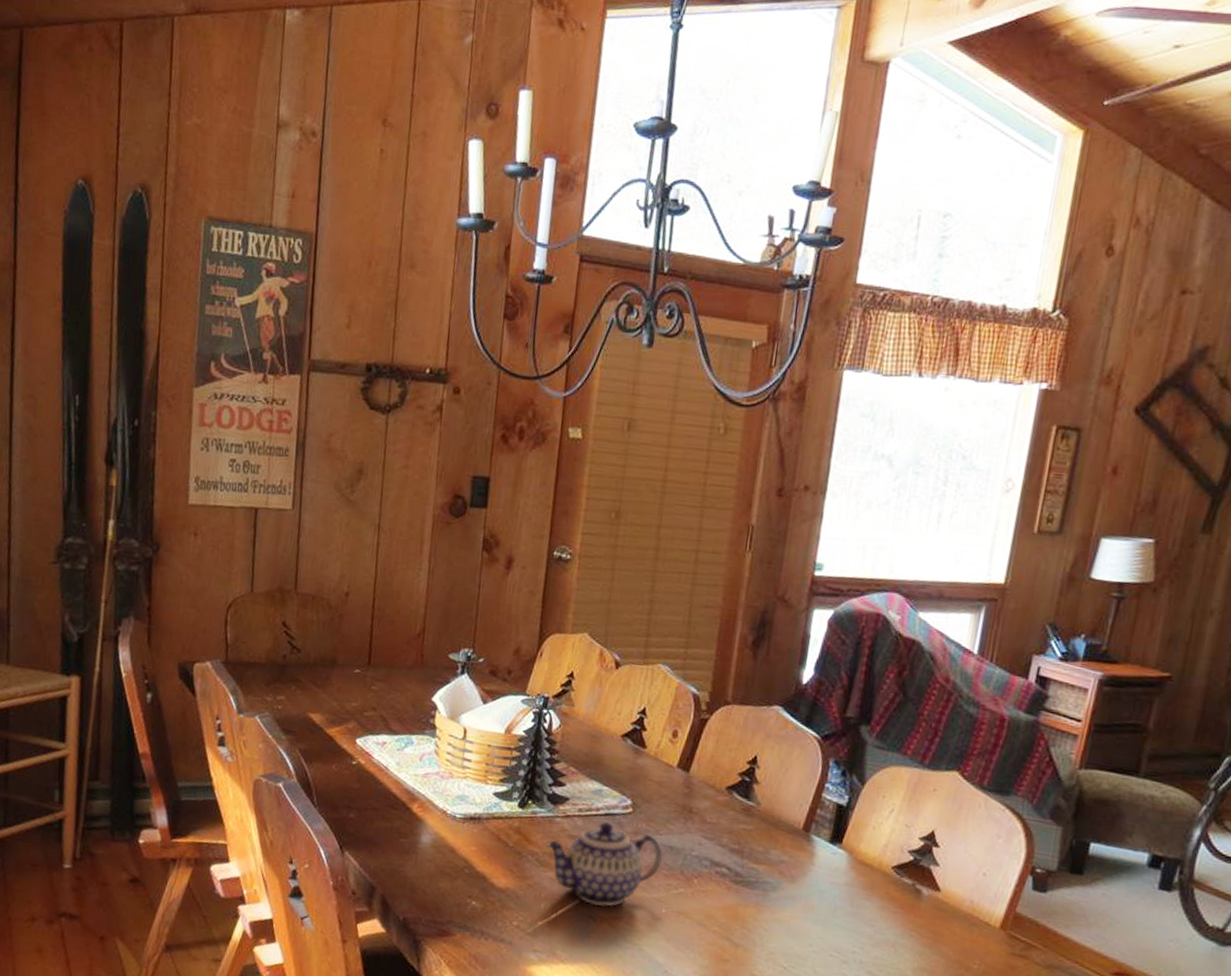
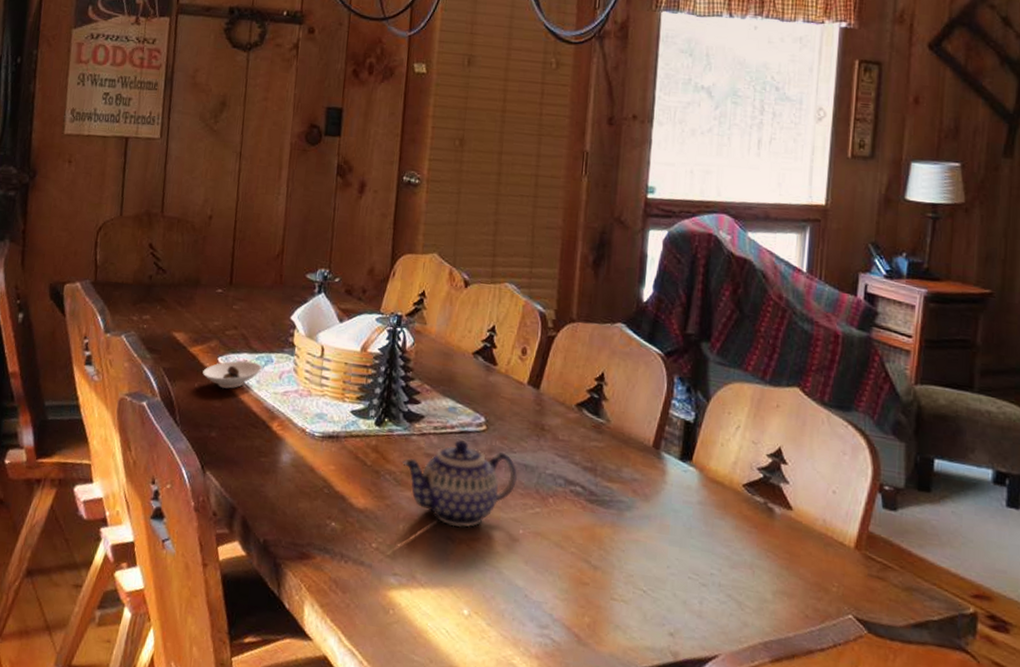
saucer: none [340,742,402,771] -> present [202,360,262,389]

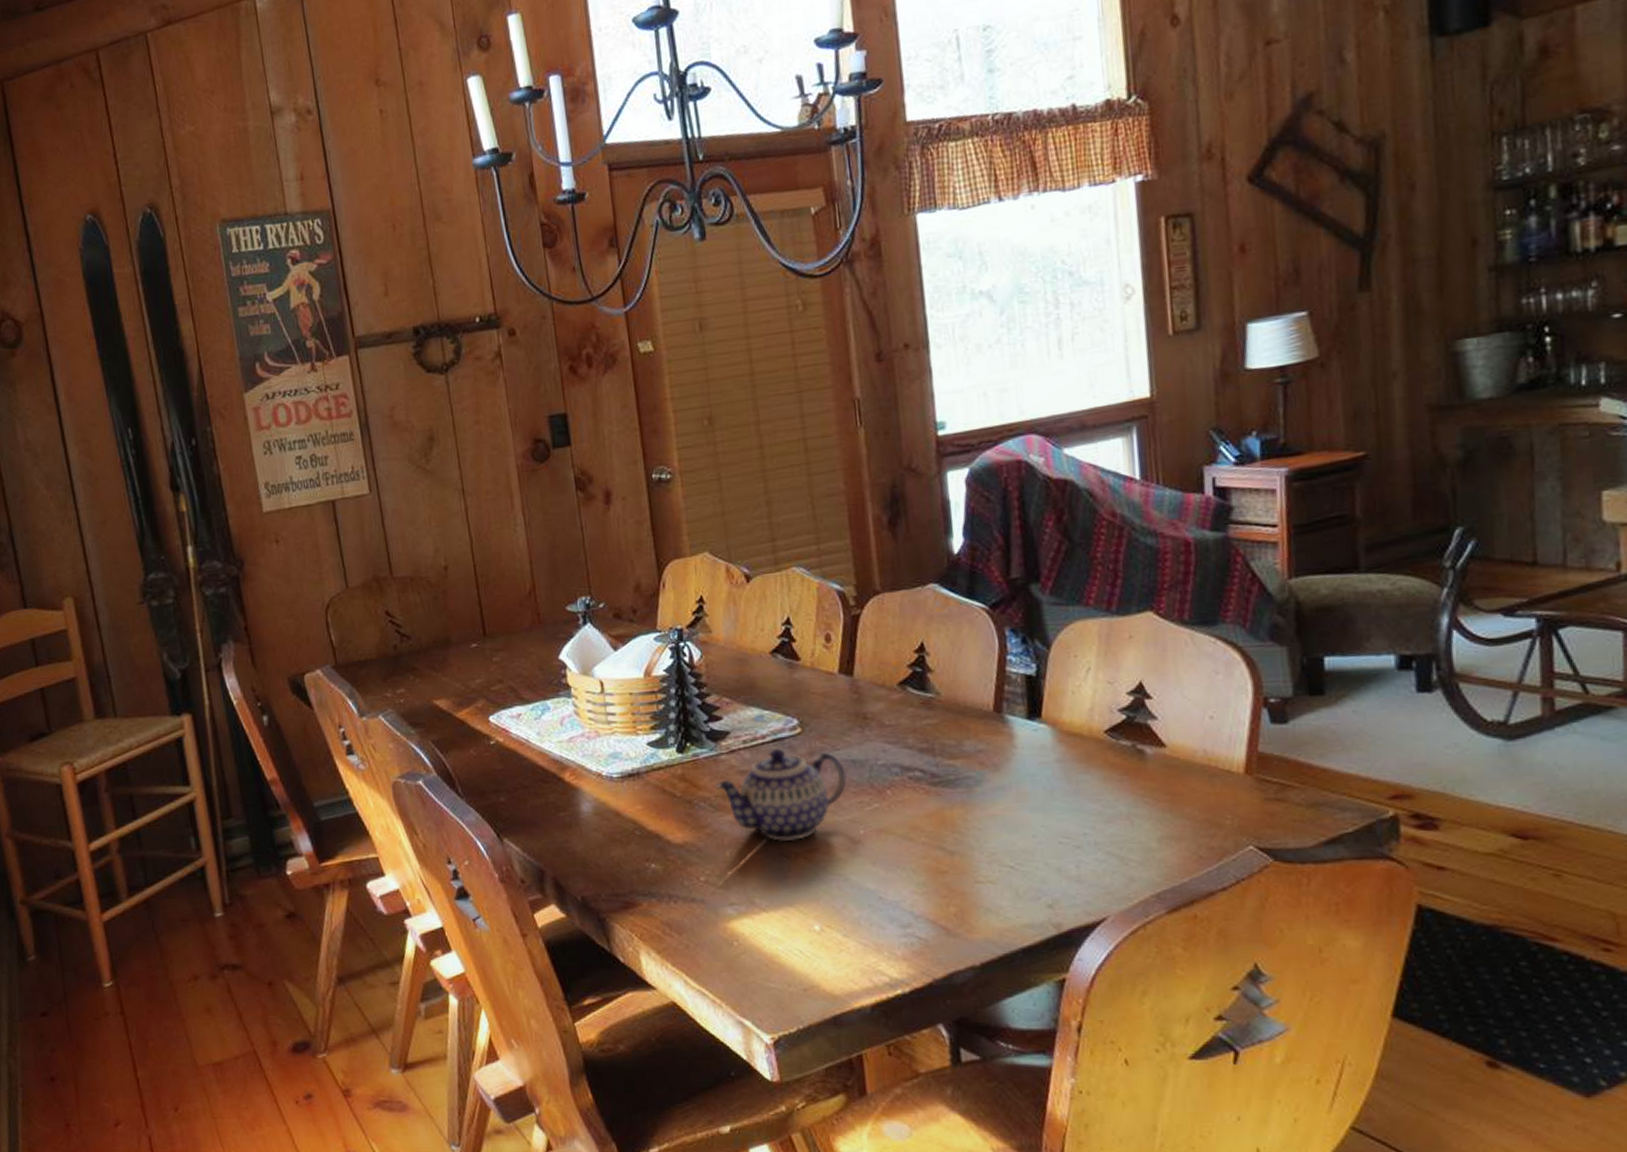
saucer: present [202,360,262,389] -> none [475,714,539,749]

